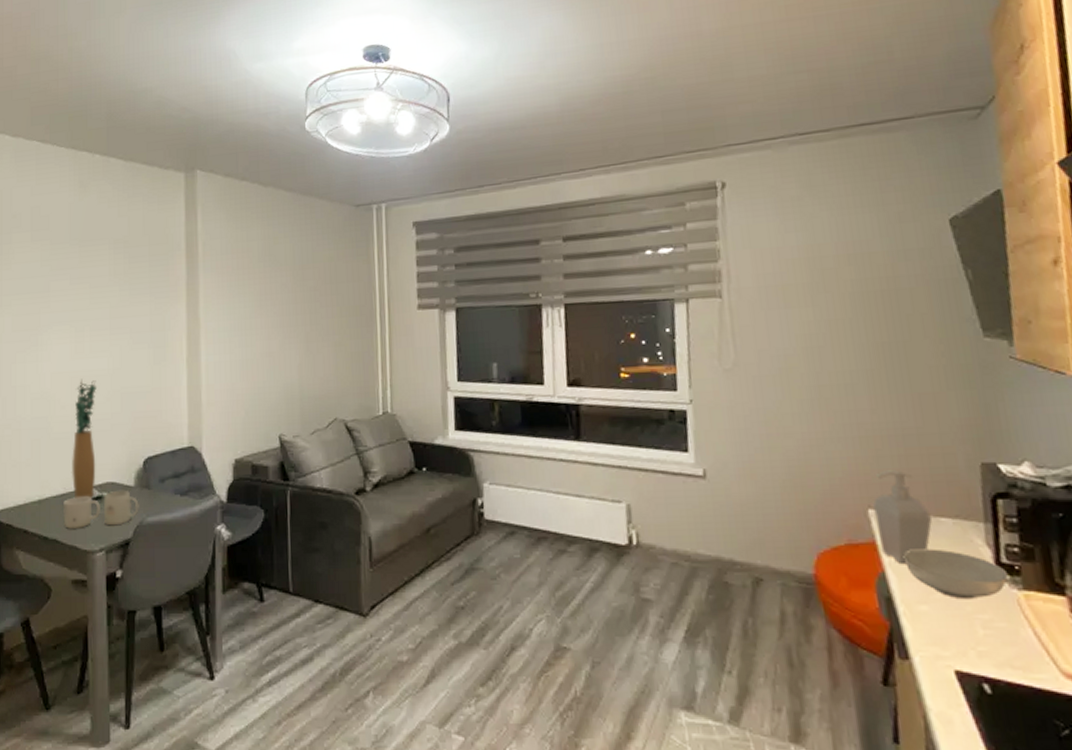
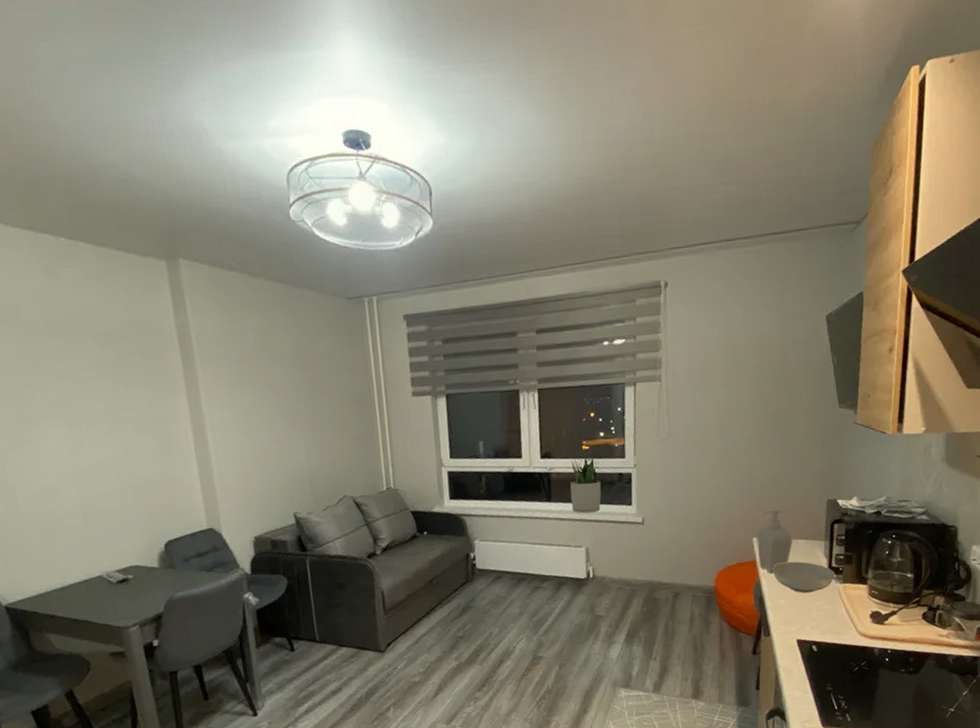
mug: present [63,496,100,529] -> none [88,580,128,610]
vase: present [71,378,96,499] -> none [81,472,119,583]
mug: present [103,489,139,526] -> none [129,570,167,604]
planter: none [605,382,647,459] -> present [570,453,602,514]

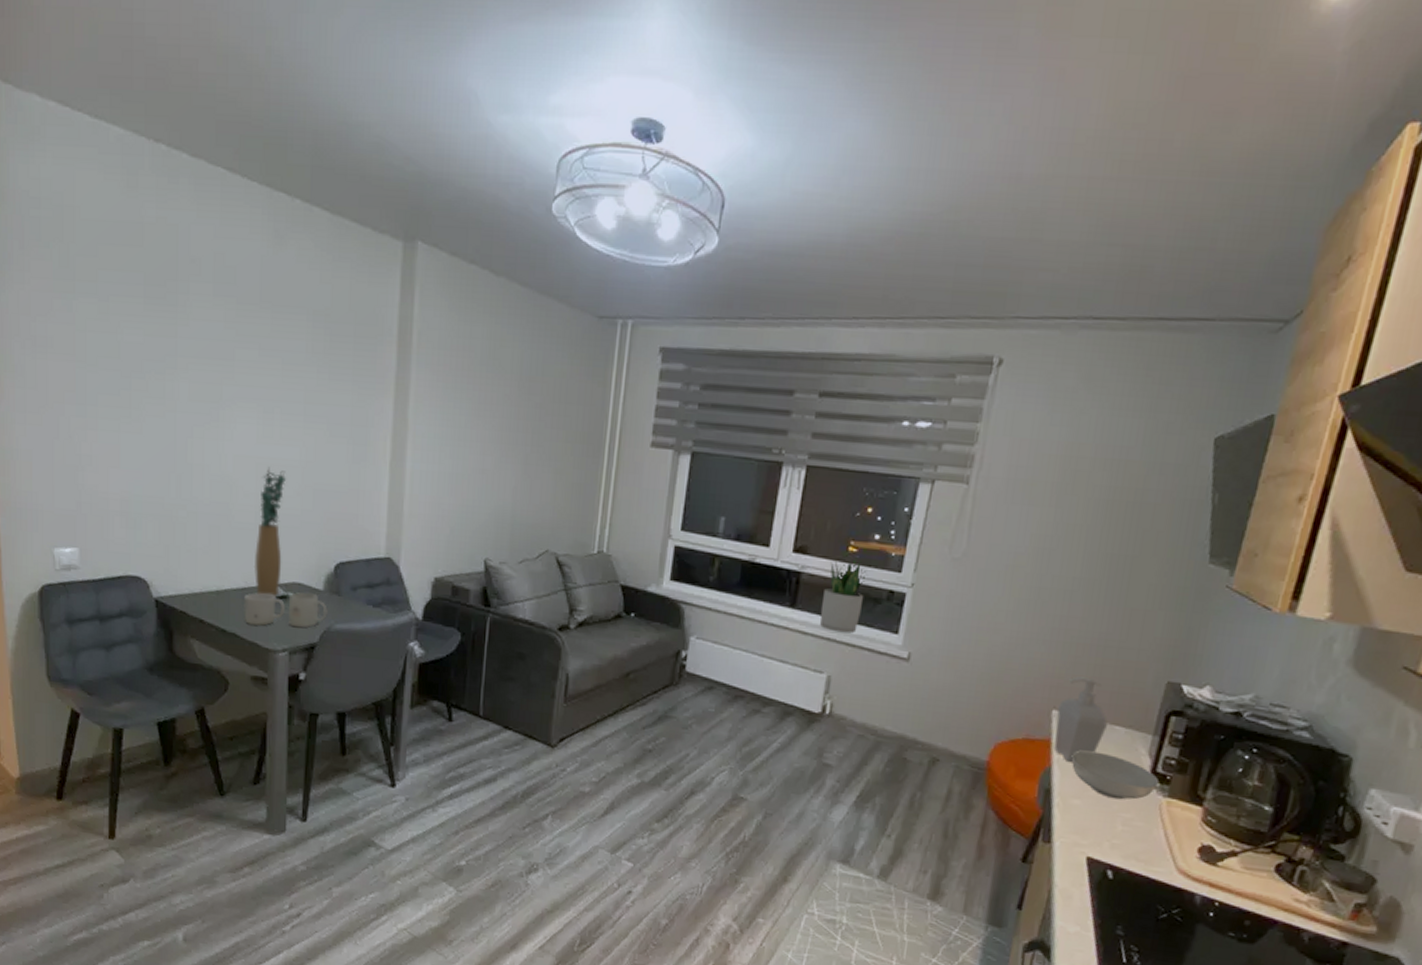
vase: none [81,472,119,583] -> present [253,466,286,598]
mug: none [88,580,128,610] -> present [244,592,285,626]
mug: none [129,570,167,604] -> present [288,592,328,629]

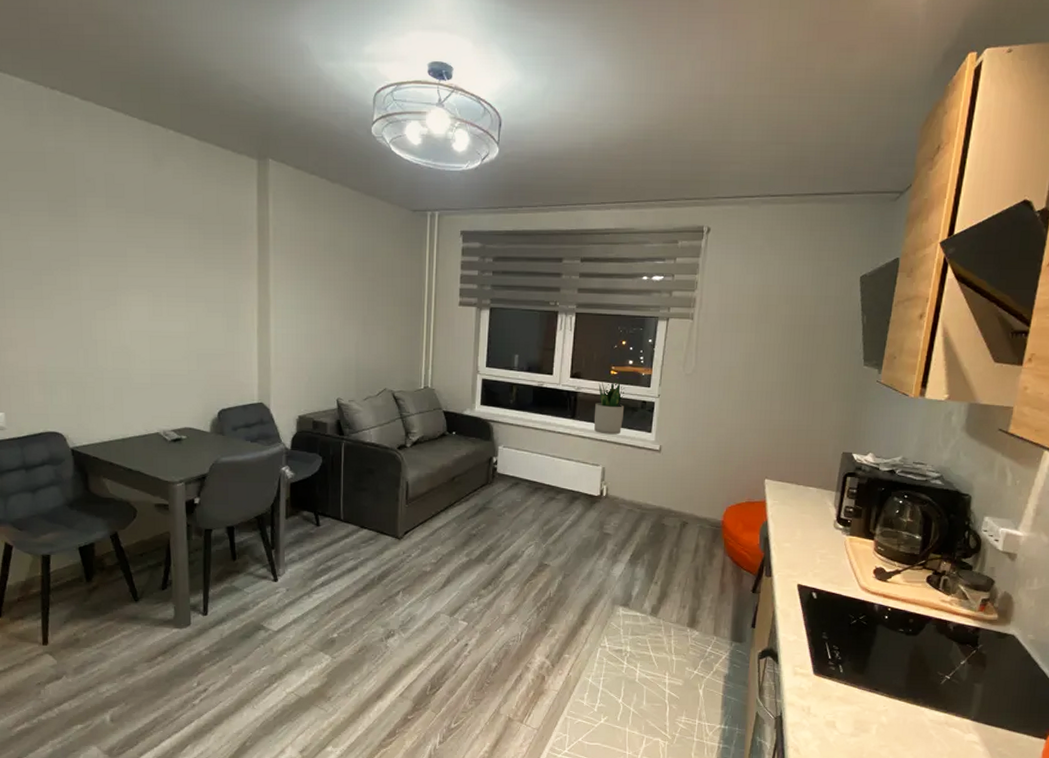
mug: present [244,592,285,626] -> none [145,438,180,463]
vase: present [253,466,286,598] -> none [152,338,175,441]
mug: present [288,592,328,629] -> none [182,434,215,463]
soap bottle: present [1054,676,1109,762] -> none [768,453,805,516]
bowl: present [1071,750,1160,800] -> none [781,507,843,540]

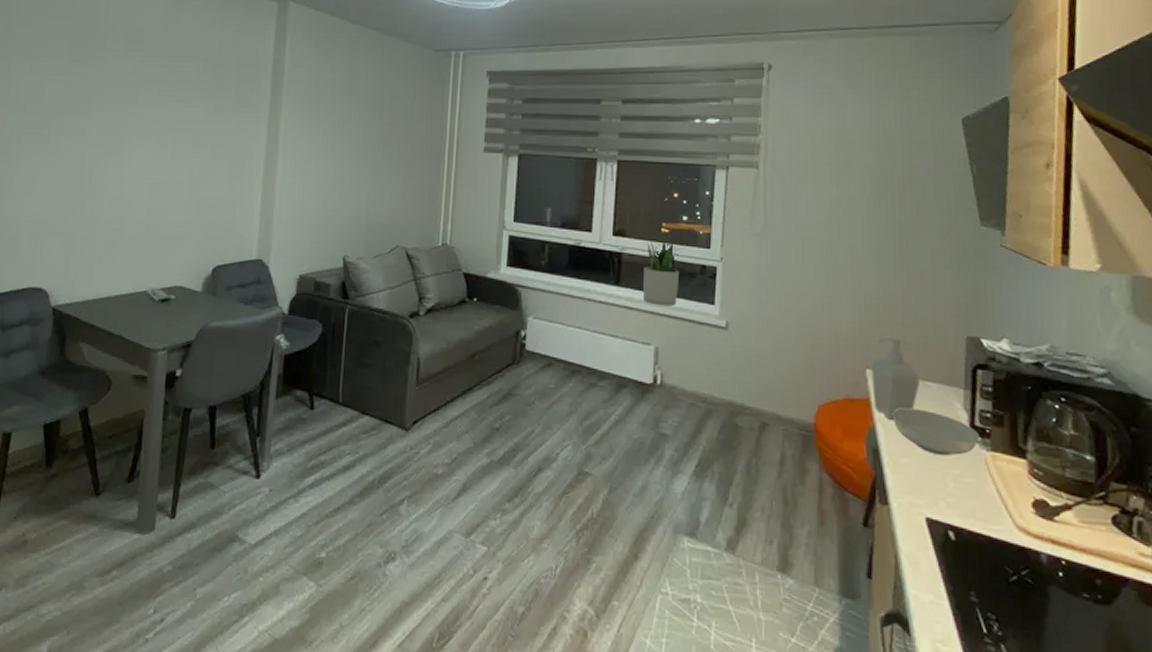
soap bottle: none [768,453,805,516] -> present [871,336,921,420]
bowl: none [781,507,843,540] -> present [892,408,980,456]

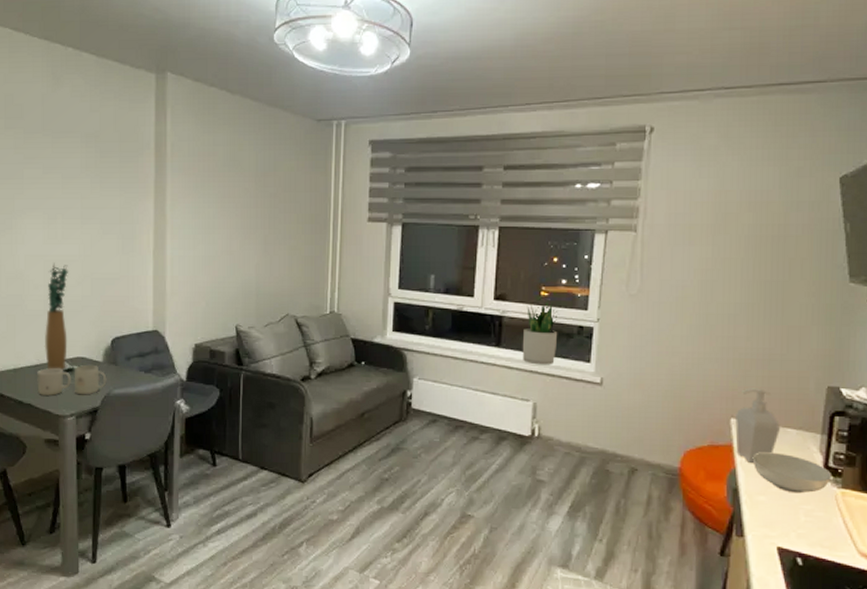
mug: none [130,297,167,327] -> present [37,368,71,396]
vase: none [141,186,174,301] -> present [44,262,68,371]
mug: none [169,294,205,328] -> present [74,364,107,395]

